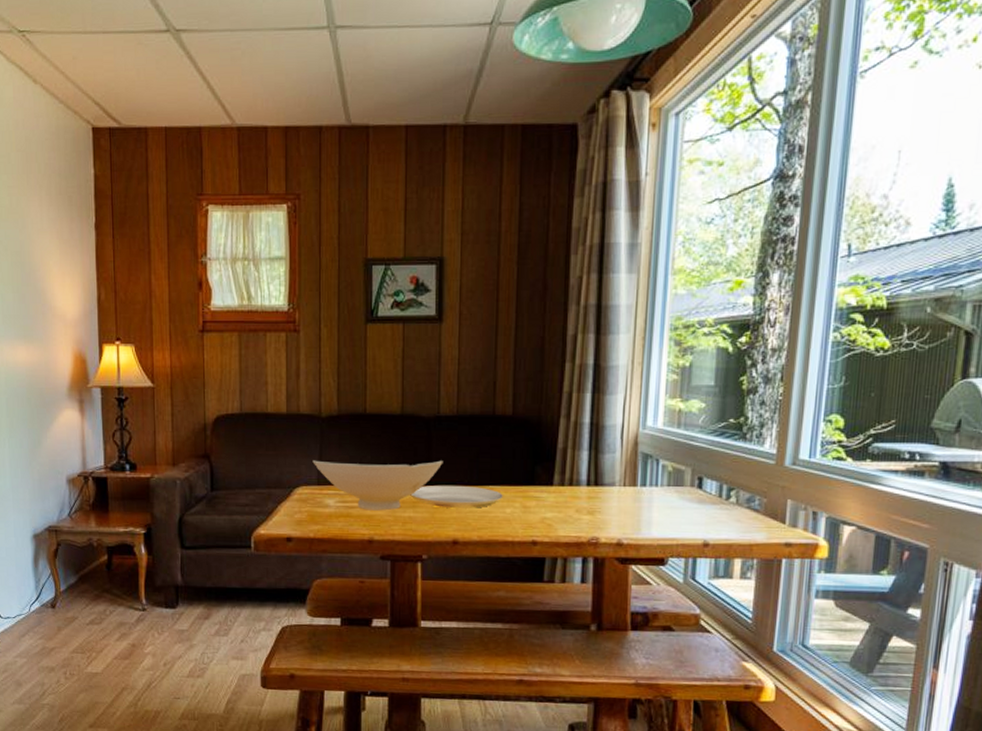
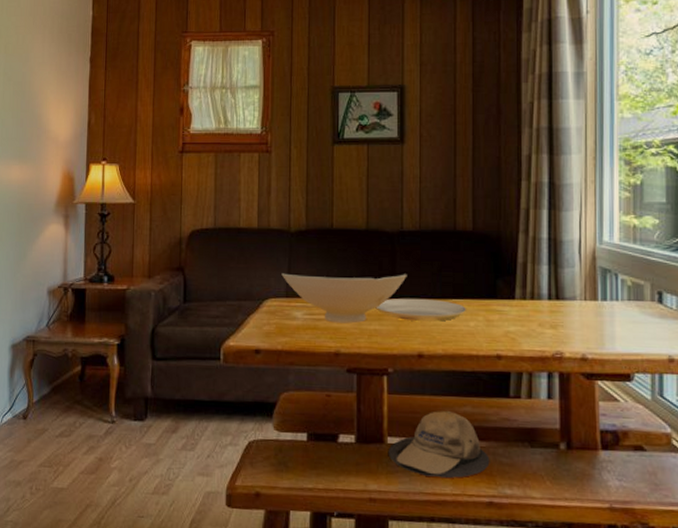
baseball cap: none [421,595,522,659] -> present [388,410,490,479]

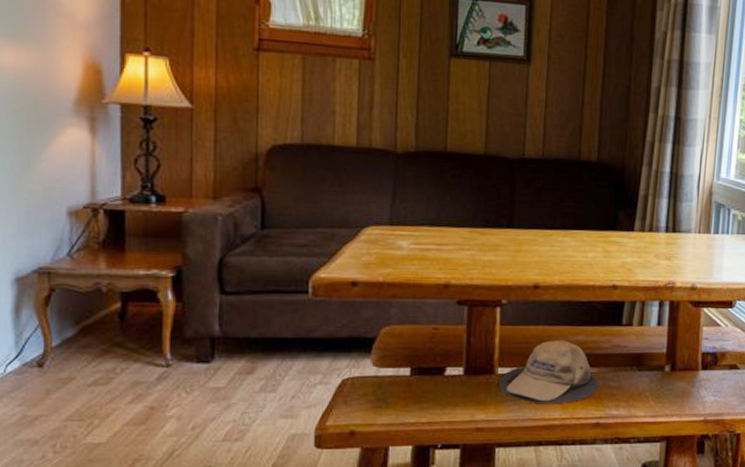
bowl: present [281,273,407,324] -> none [384,198,527,254]
plate: present [374,298,466,322] -> none [490,228,586,252]

